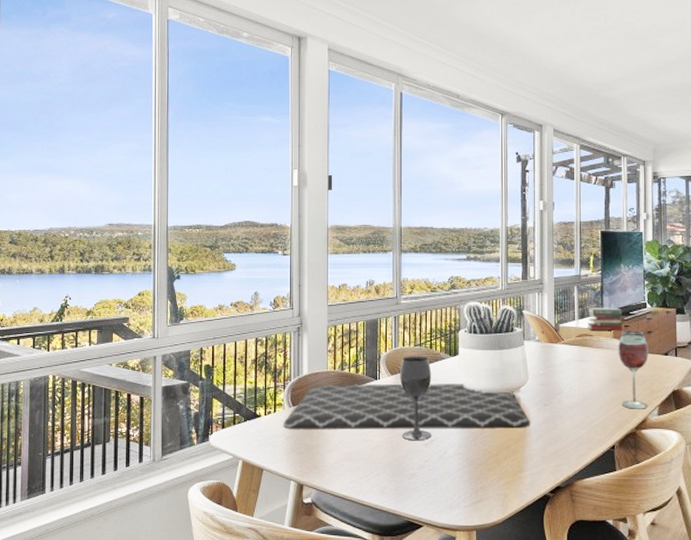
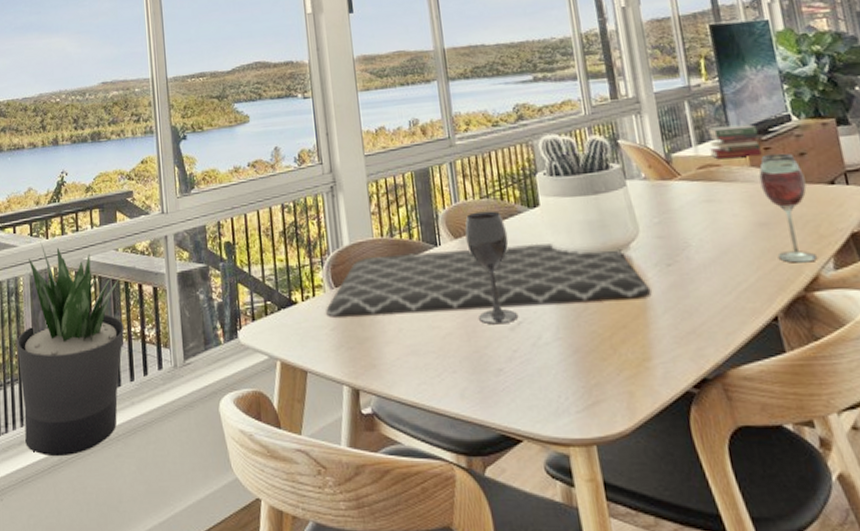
planter: none [14,353,111,528] -> present [16,241,124,457]

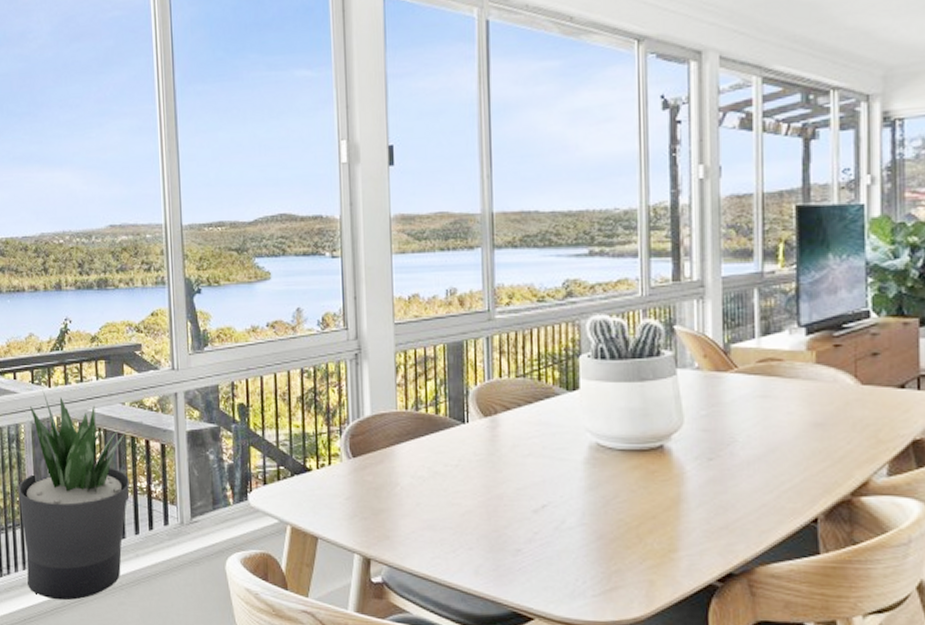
placemat: present [326,243,651,317] -> none [341,427,687,491]
wine glass: present [464,210,519,325] -> none [496,391,544,506]
books: present [708,124,762,160] -> none [774,318,831,354]
wineglass: present [758,153,817,263] -> none [823,351,873,467]

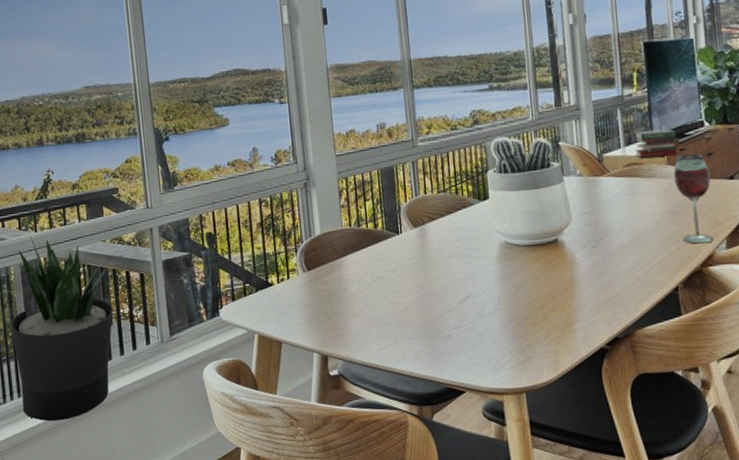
books: none [774,318,831,354] -> present [635,129,678,159]
wineglass: none [823,351,873,467] -> present [673,153,713,244]

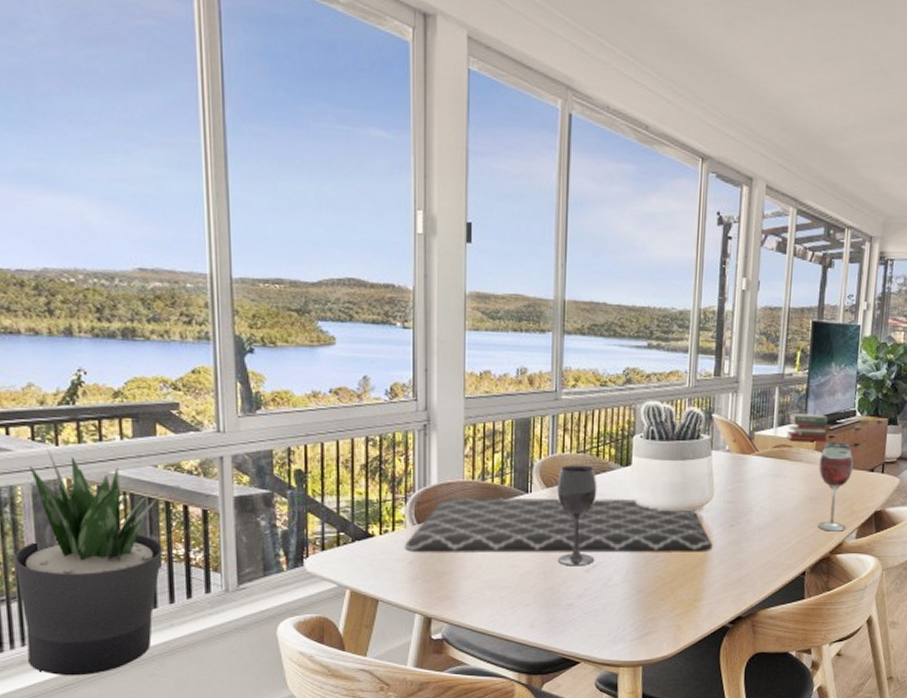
placemat: none [299,230,578,296] -> present [405,497,713,552]
wine glass: none [423,203,467,299] -> present [557,465,598,566]

